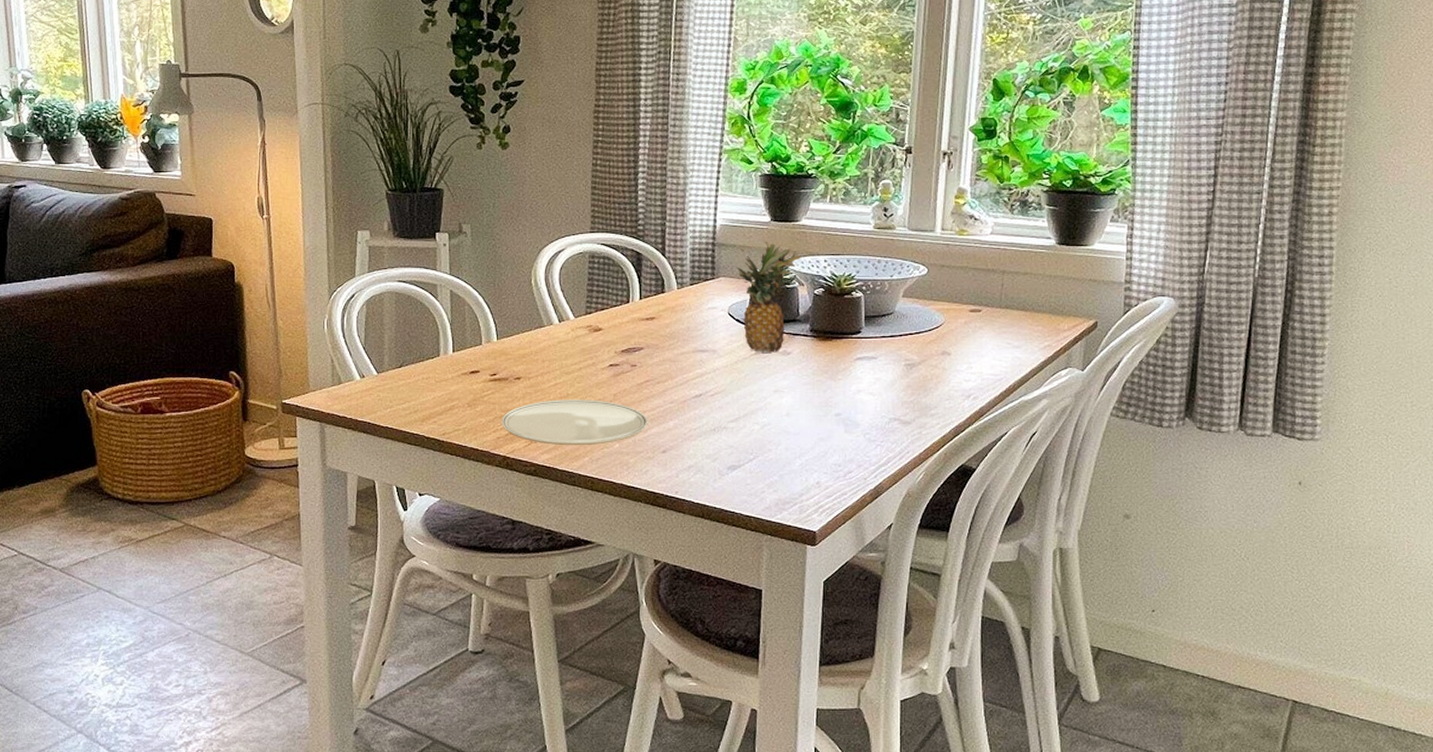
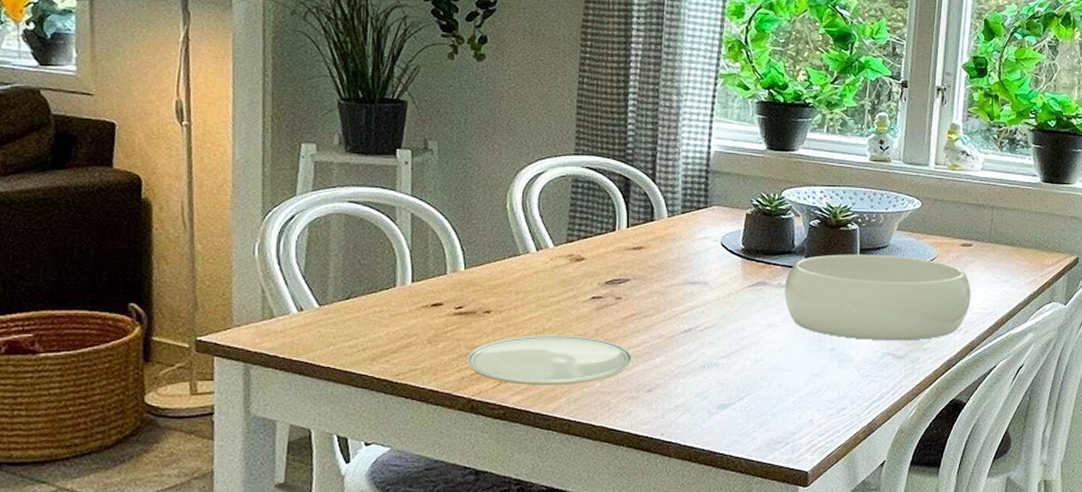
fruit: present [735,241,802,354] -> none [730,170,798,286]
bowl: none [790,321,980,407] -> present [785,254,971,341]

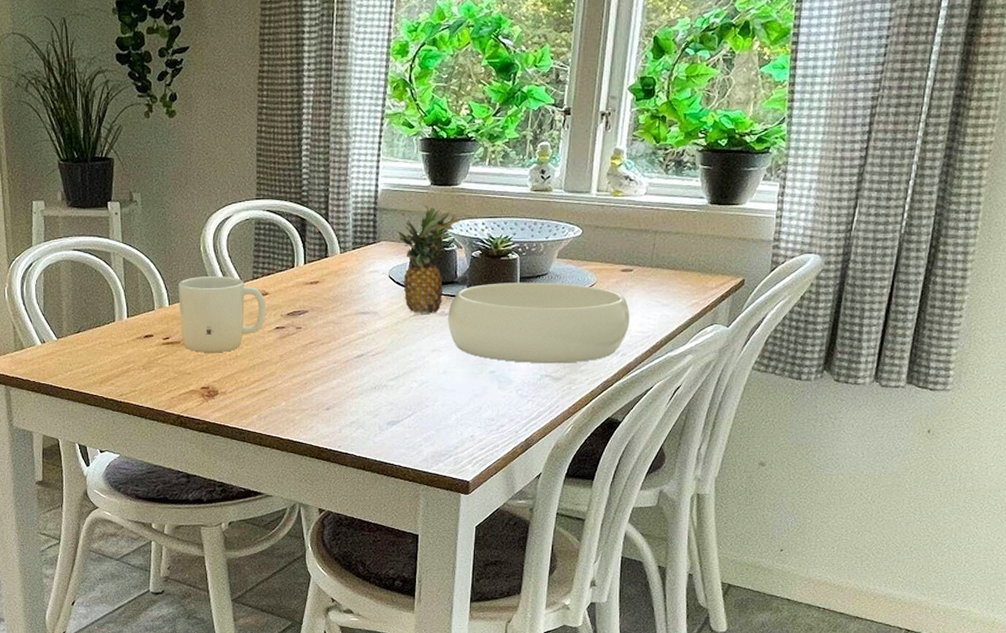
plate: present [467,335,633,386] -> none [175,361,312,405]
mug: none [477,237,582,326] -> present [178,276,266,353]
fruit: none [730,170,798,286] -> present [396,205,461,315]

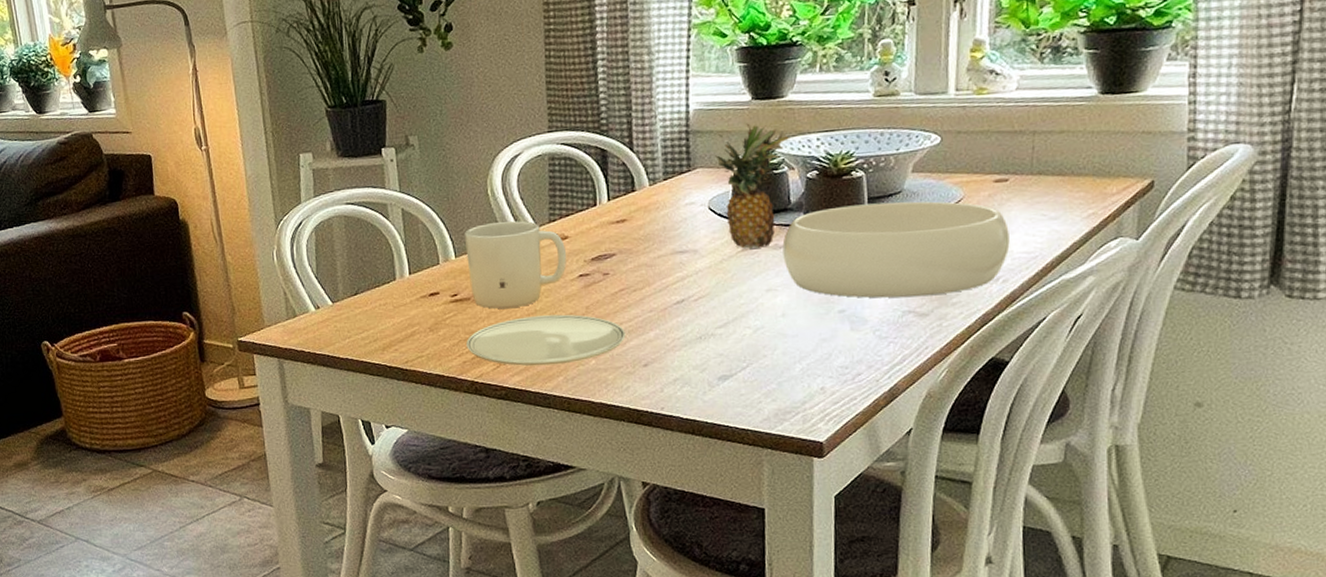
plate: none [175,361,312,405] -> present [466,314,626,367]

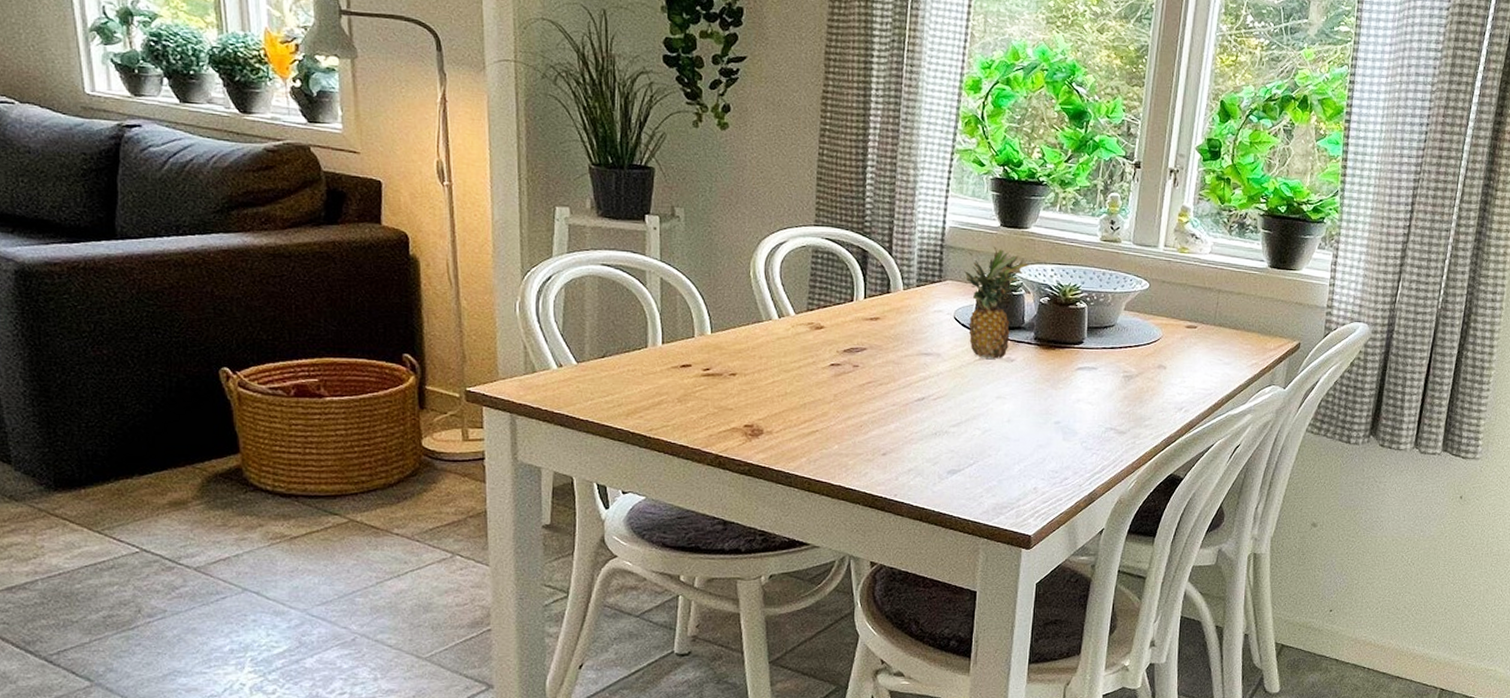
mug: present [465,221,567,309] -> none [722,304,821,389]
plate: present [466,314,626,367] -> none [714,398,869,447]
bowl: present [782,201,1010,298] -> none [1013,331,1193,417]

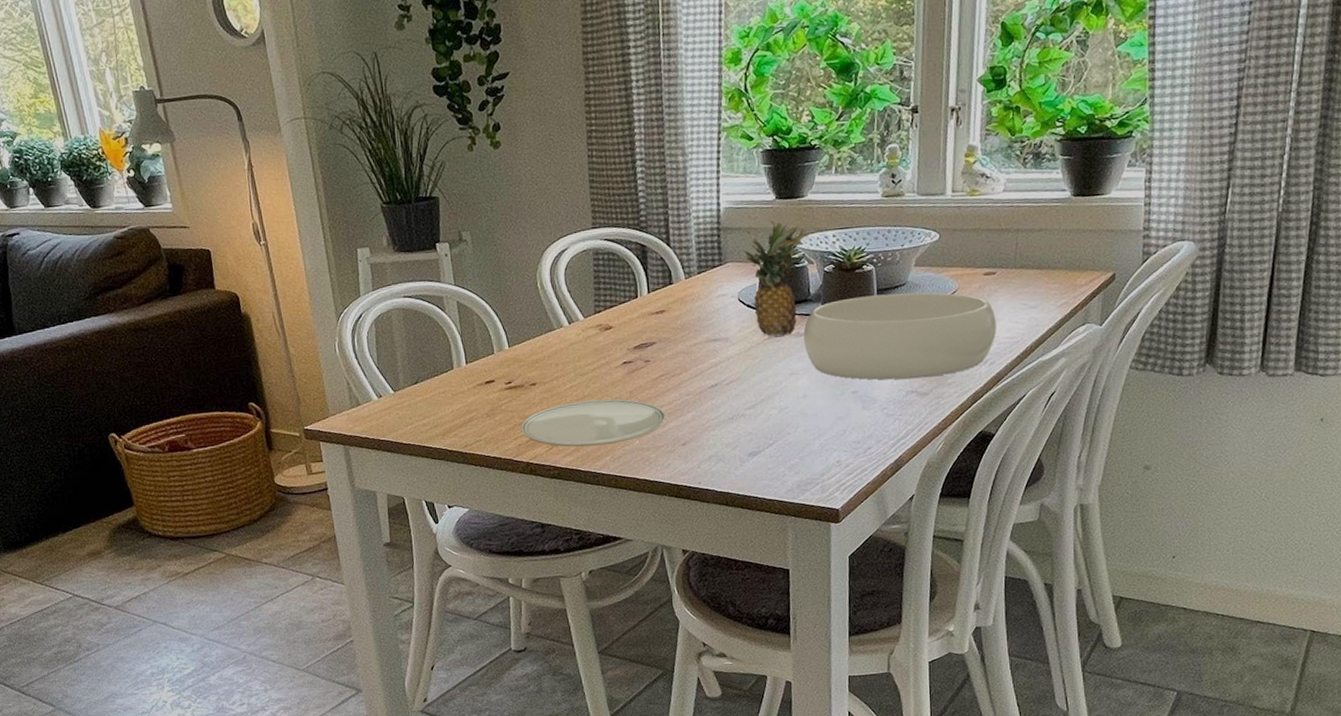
plate: none [714,398,869,447] -> present [521,399,666,448]
bowl: none [1013,331,1193,417] -> present [803,292,997,380]

